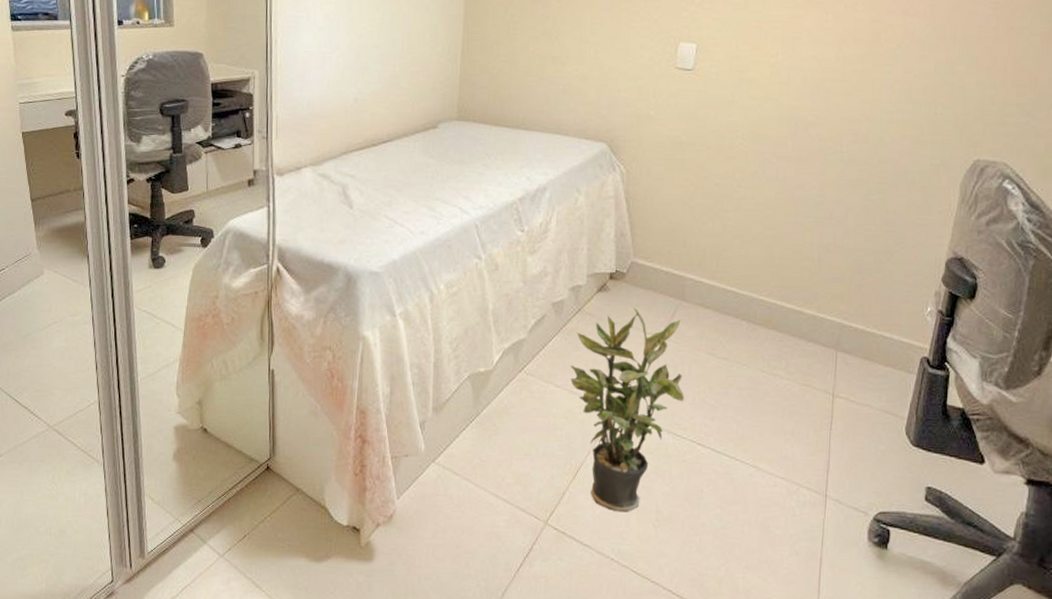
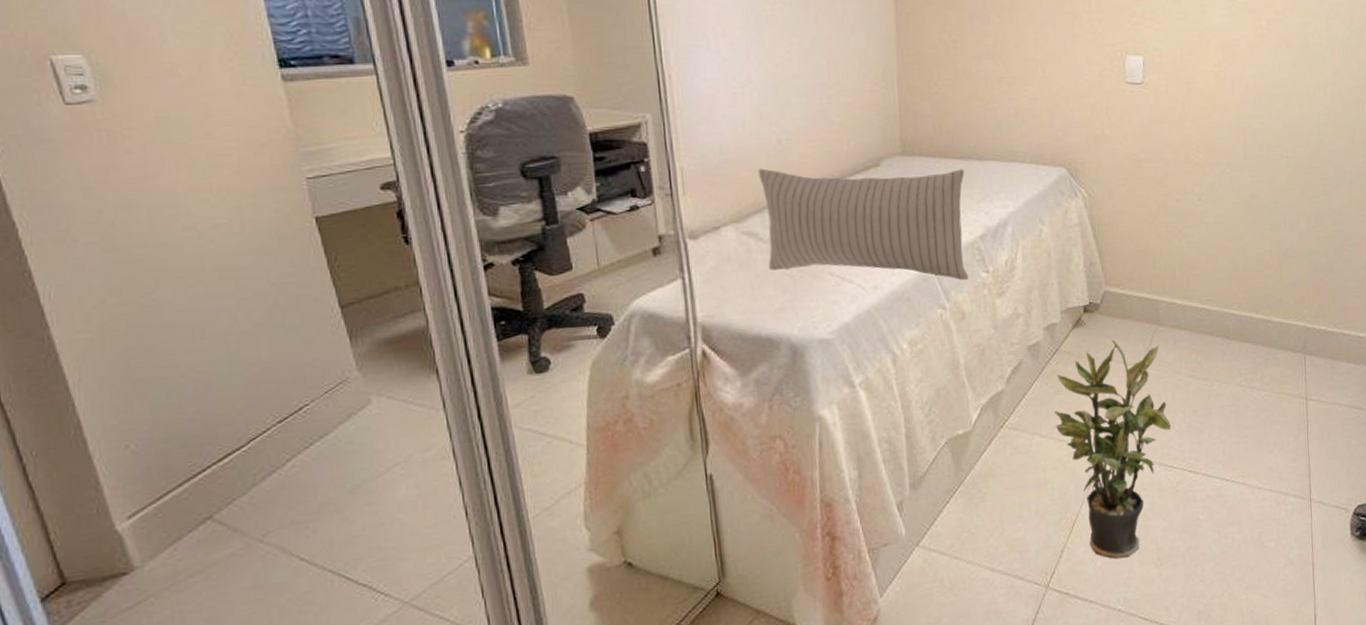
pillow: none [336,122,511,237] -> present [757,168,968,281]

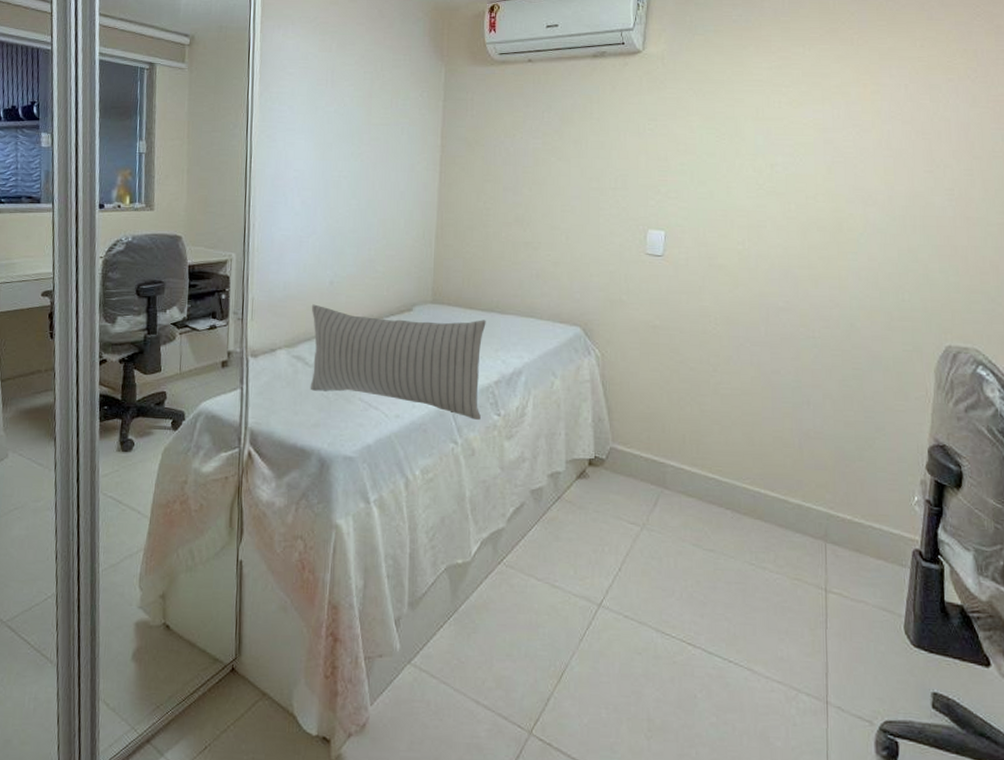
potted plant: present [1053,338,1171,559] -> none [551,494,671,721]

